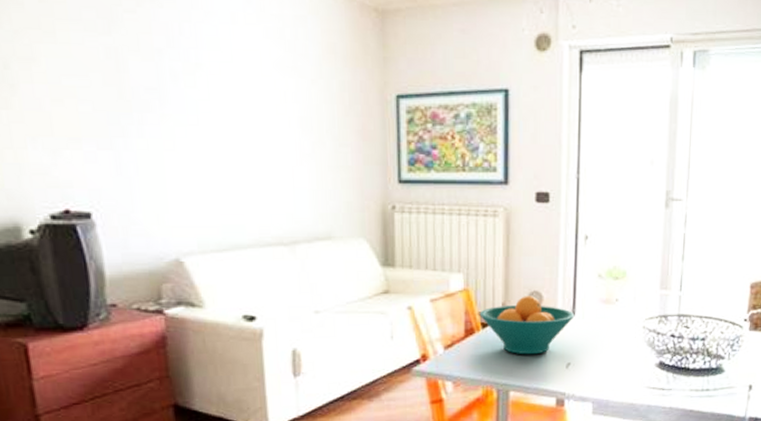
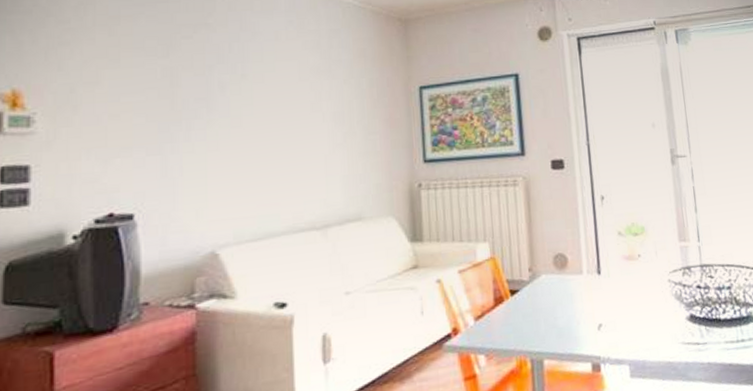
fruit bowl: present [479,296,575,355] -> none [507,258,601,320]

